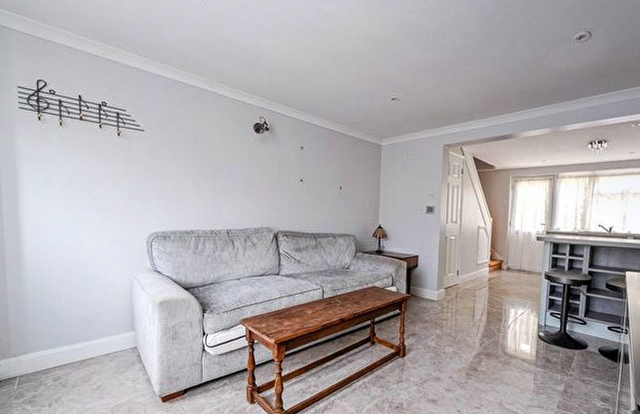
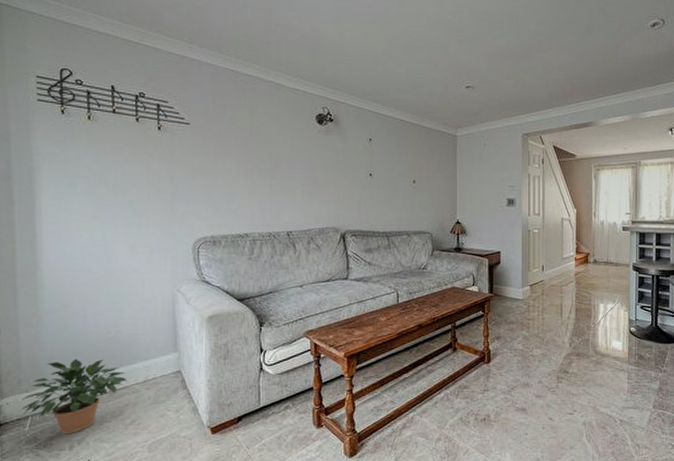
potted plant: none [9,331,94,394] -> present [19,358,128,435]

